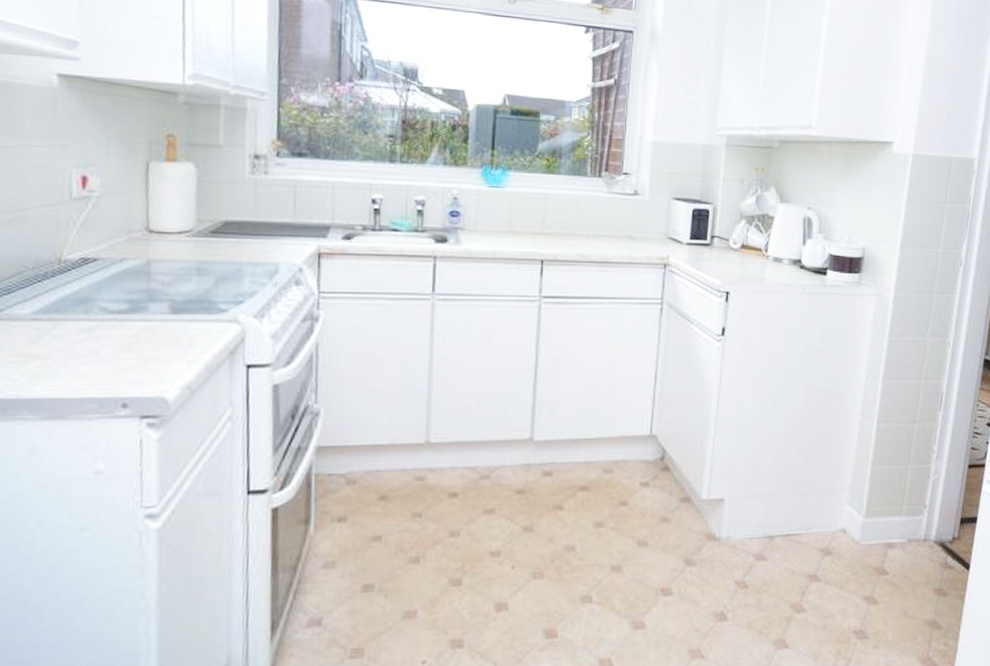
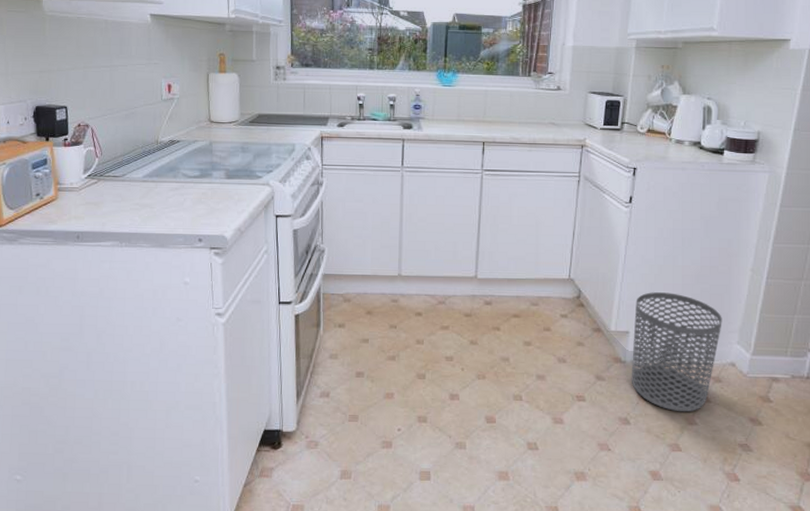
waste bin: none [727,446,831,598] -> present [631,292,722,412]

